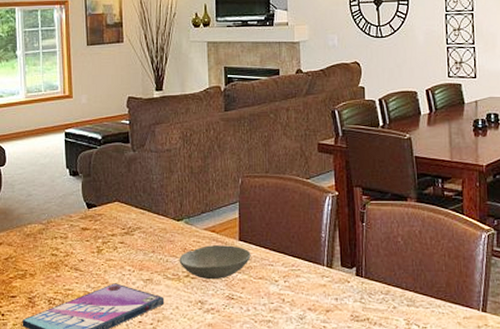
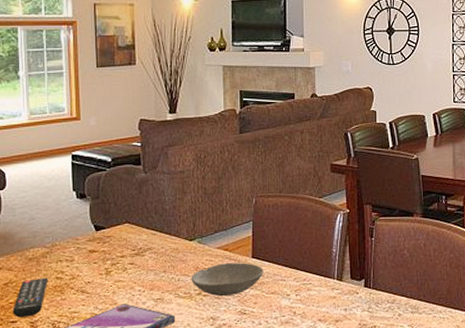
remote control: none [12,253,45,293] -> present [12,277,49,318]

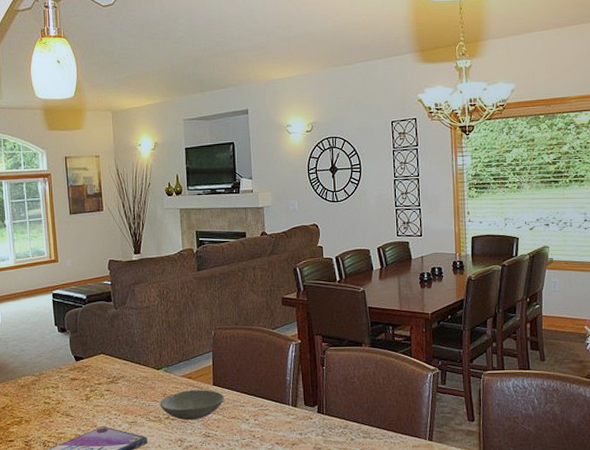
remote control: present [12,277,49,318] -> none [10,402,38,437]

